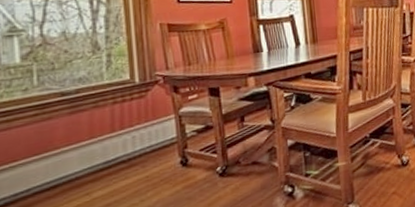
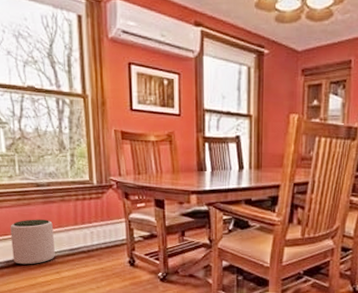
plant pot: none [21,132,84,195] -> present [10,219,55,265]

